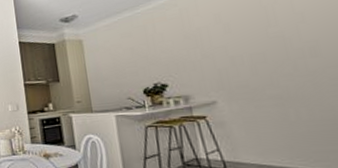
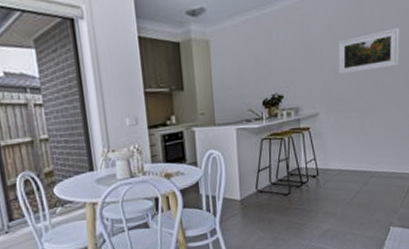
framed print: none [231,9,329,62] -> present [338,28,399,75]

